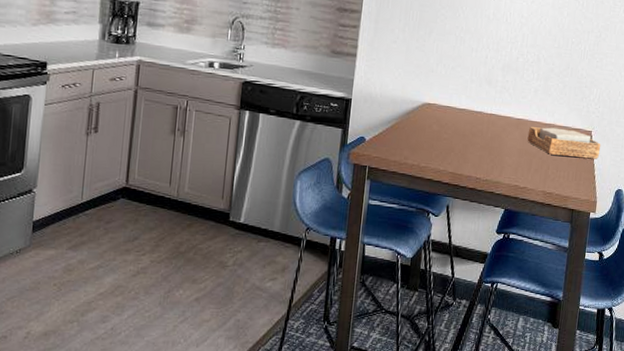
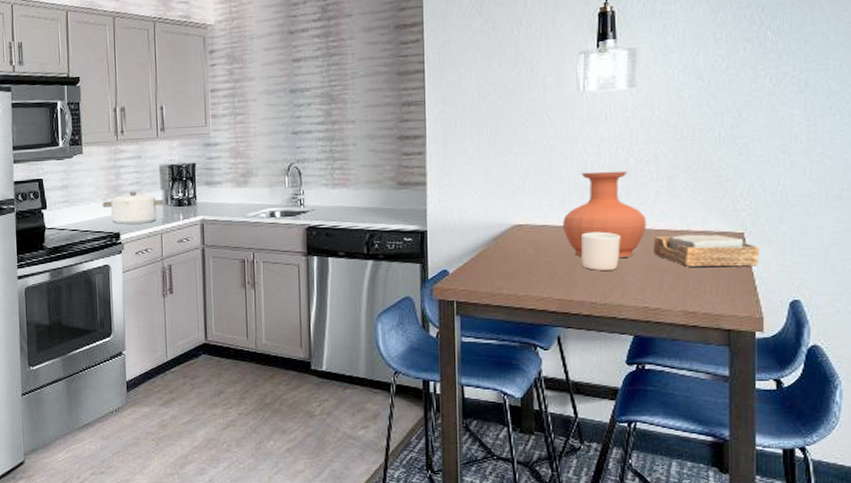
cooking pot: none [31,20,102,57] -> present [102,191,165,225]
vase: none [462,64,526,142] -> present [562,170,647,257]
mug: none [472,116,505,151] -> present [580,231,621,270]

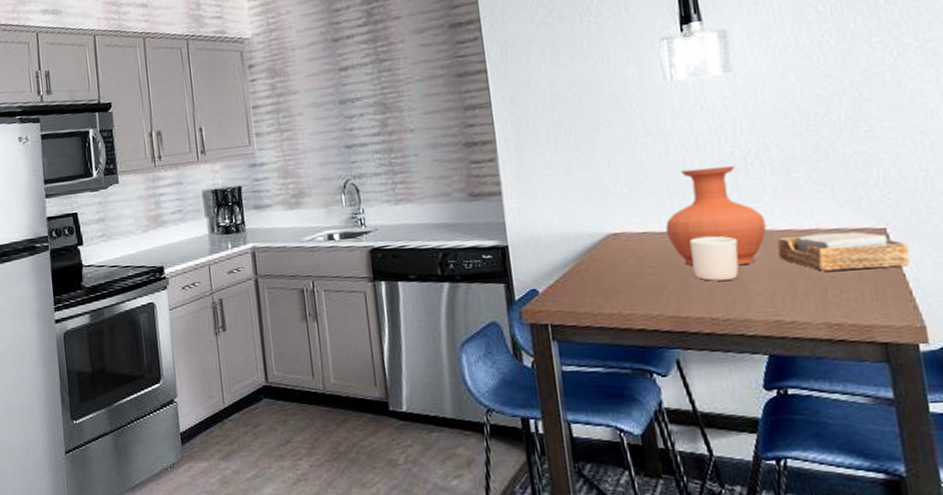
cooking pot: present [102,191,165,225] -> none [143,220,211,258]

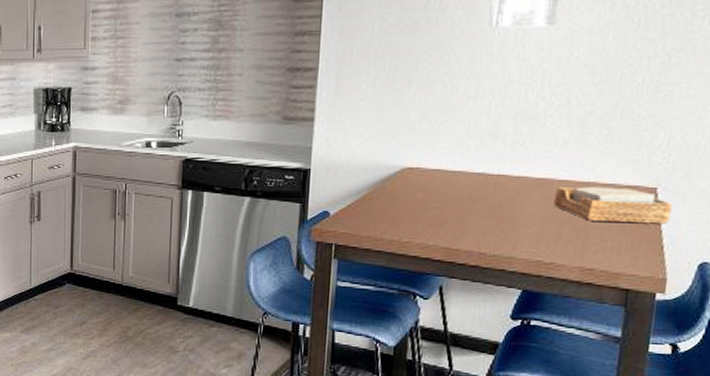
vase: present [665,165,767,266] -> none [457,115,551,207]
mug: present [690,236,739,281] -> none [473,179,520,220]

